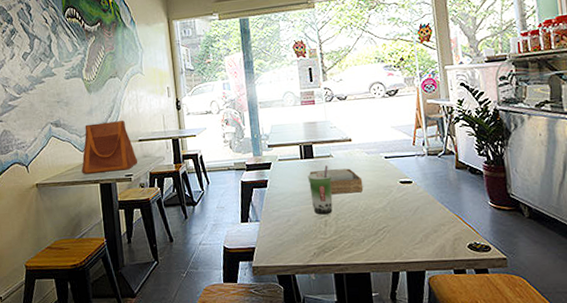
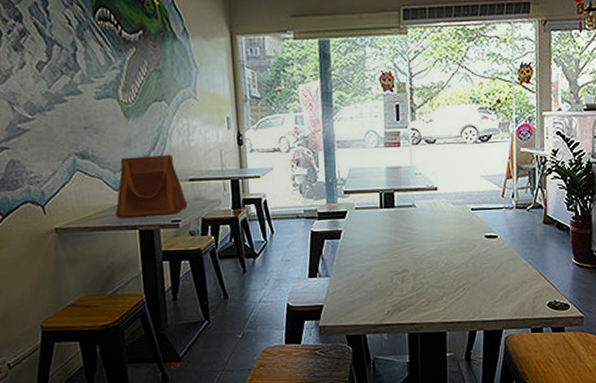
beverage cup: present [307,165,333,215] -> none [386,216,414,270]
napkin holder: present [309,168,364,195] -> none [388,220,446,249]

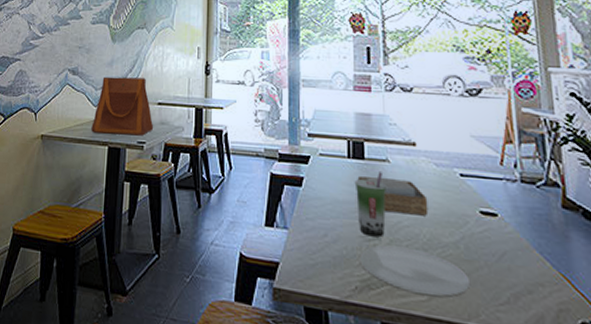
beverage cup: none [386,216,414,270] -> present [354,172,388,238]
napkin holder: none [388,220,446,249] -> present [357,176,429,216]
plate: none [391,273,476,308] -> present [359,244,471,298]

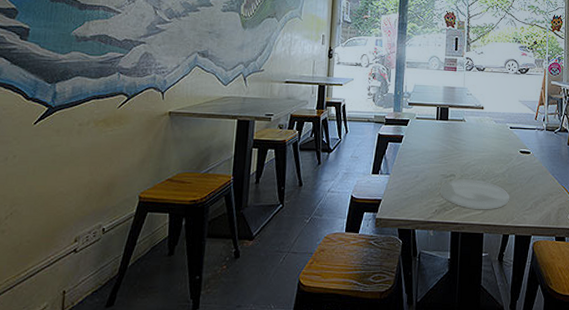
shopping bag: present [91,76,154,136] -> none [221,59,281,109]
beverage cup: present [354,172,388,238] -> none [440,129,463,175]
napkin holder: present [357,176,429,216] -> none [442,132,488,157]

